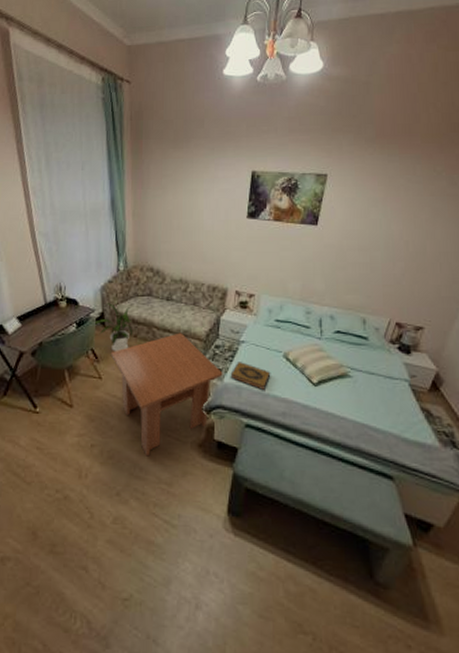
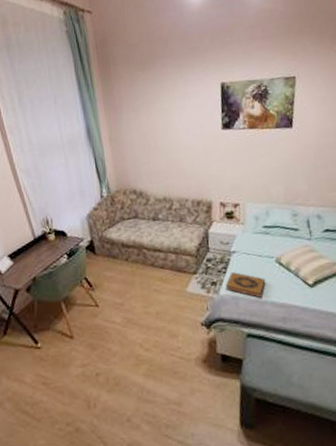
house plant: present [93,303,134,352] -> none [83,230,125,278]
coffee table: present [110,333,223,457] -> none [104,250,218,379]

